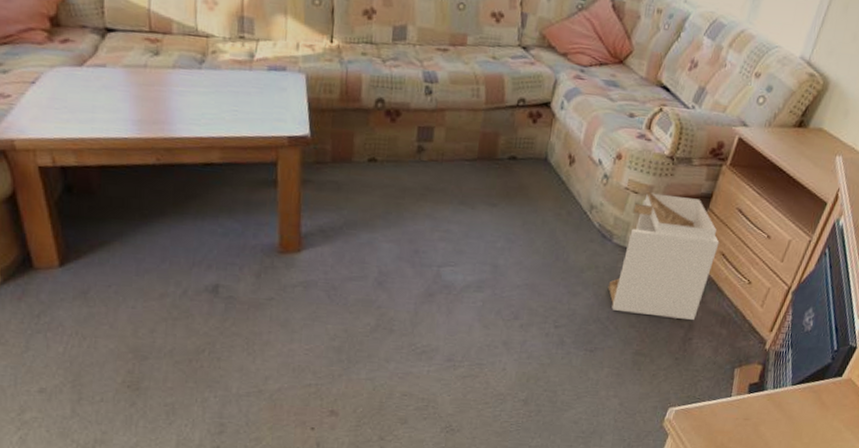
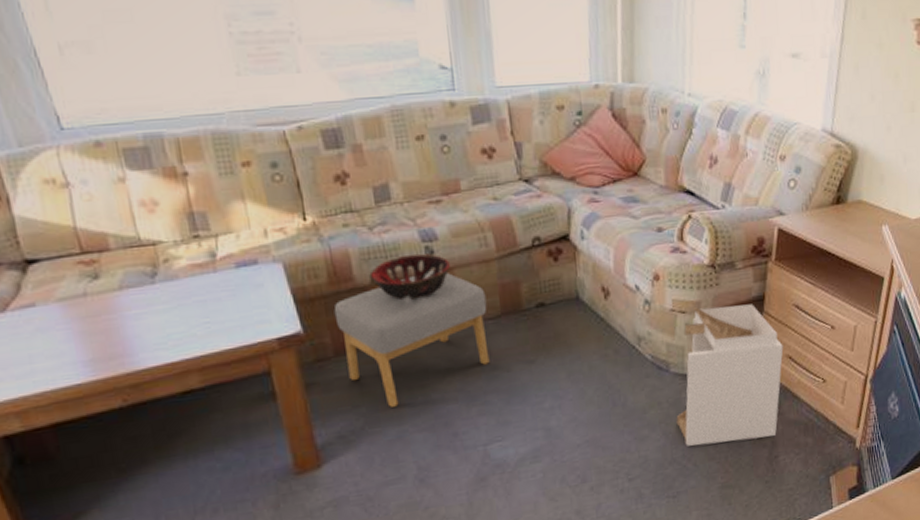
footstool: none [338,107,468,216] -> present [333,270,490,407]
decorative bowl: none [376,90,443,129] -> present [371,254,450,300]

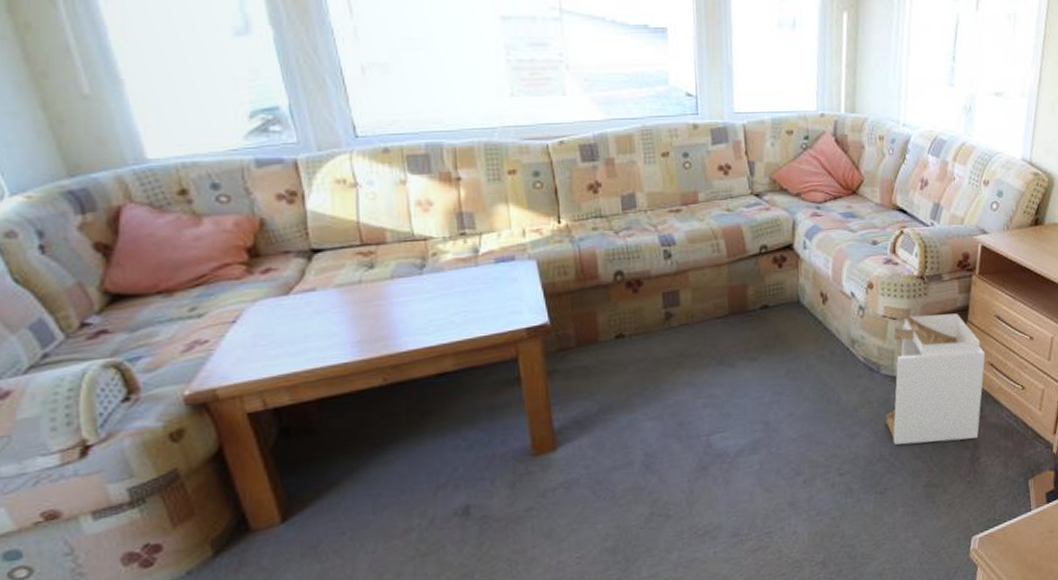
footstool: present [333,270,490,407] -> none [579,271,716,396]
decorative bowl: present [371,254,450,300] -> none [614,256,685,298]

